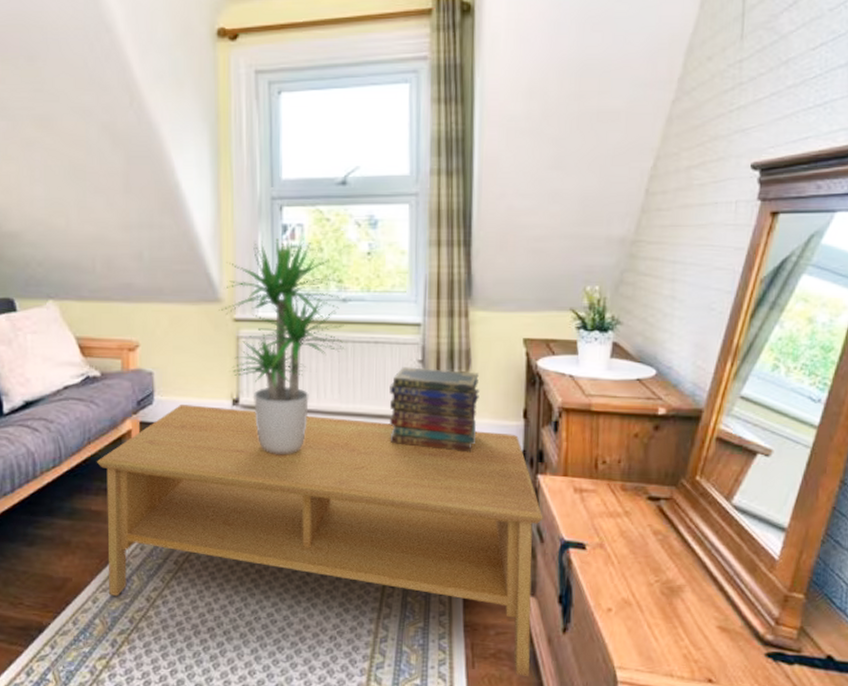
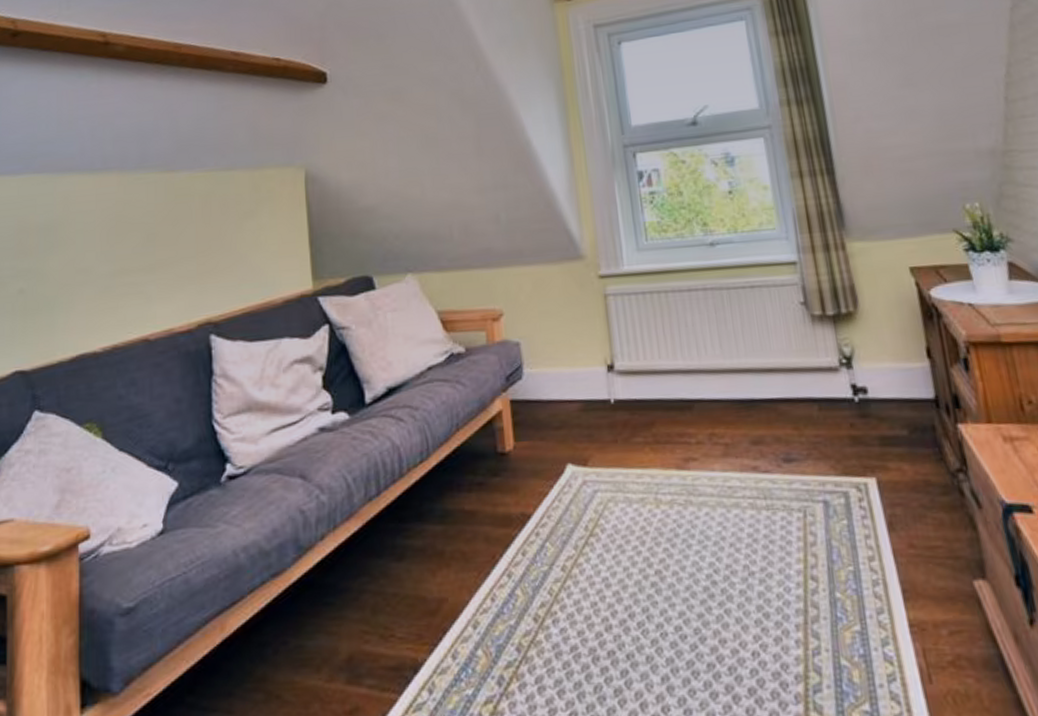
coffee table: present [96,405,543,677] -> none [466,375,1001,691]
potted plant: present [219,236,347,454] -> none [582,182,721,425]
book stack: present [389,367,480,453] -> none [774,310,879,404]

